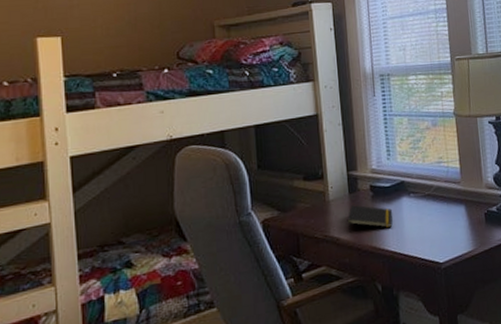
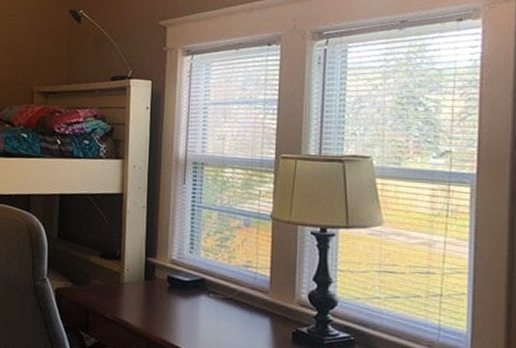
notepad: present [347,205,393,232] -> none [139,292,189,325]

